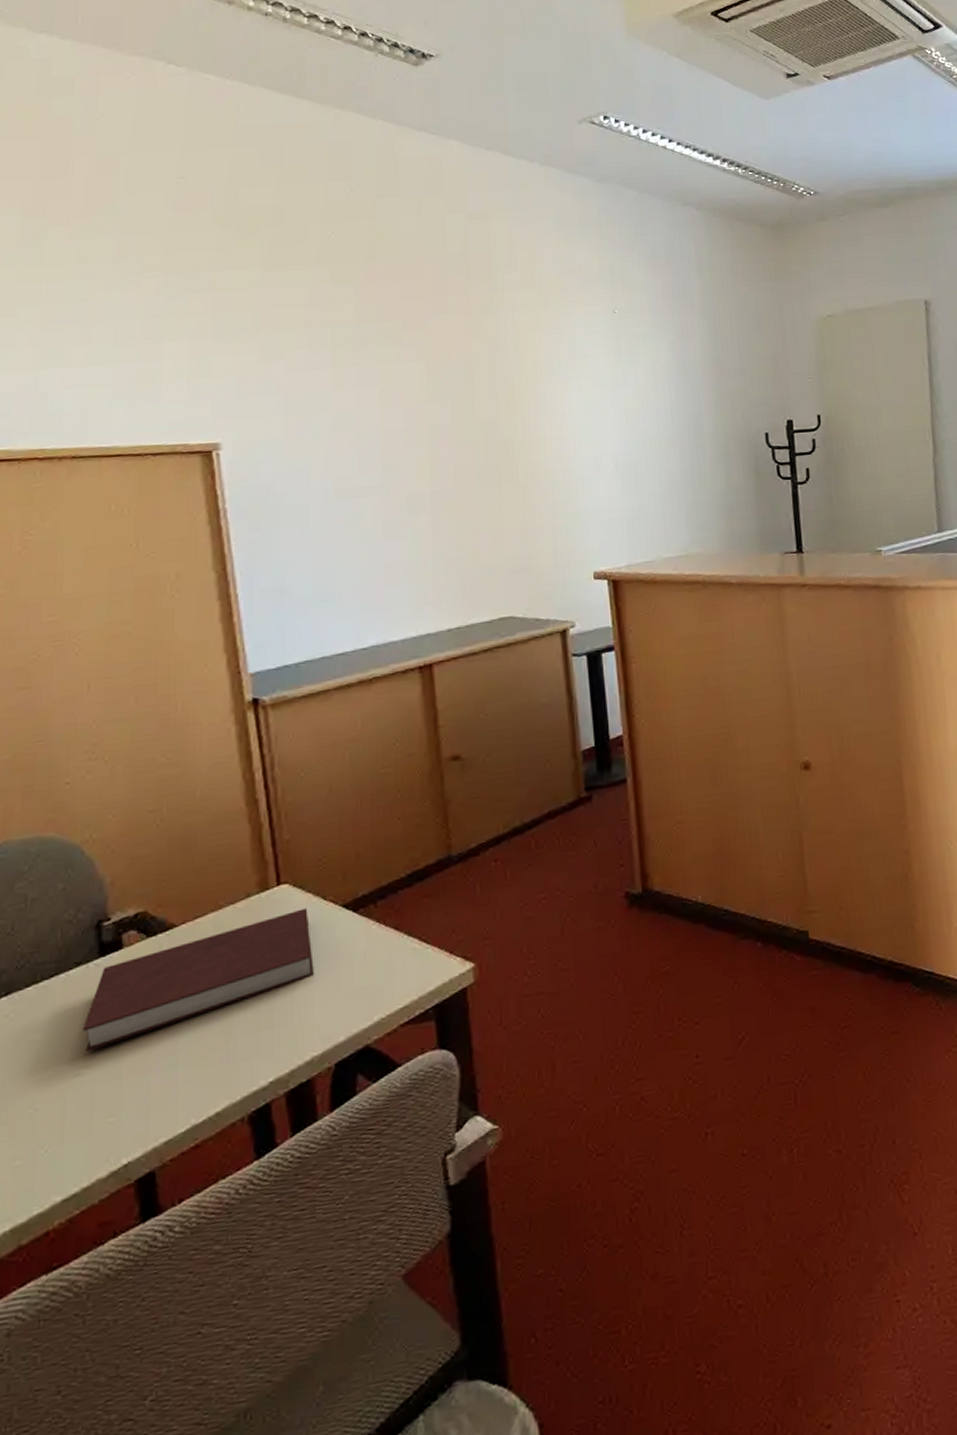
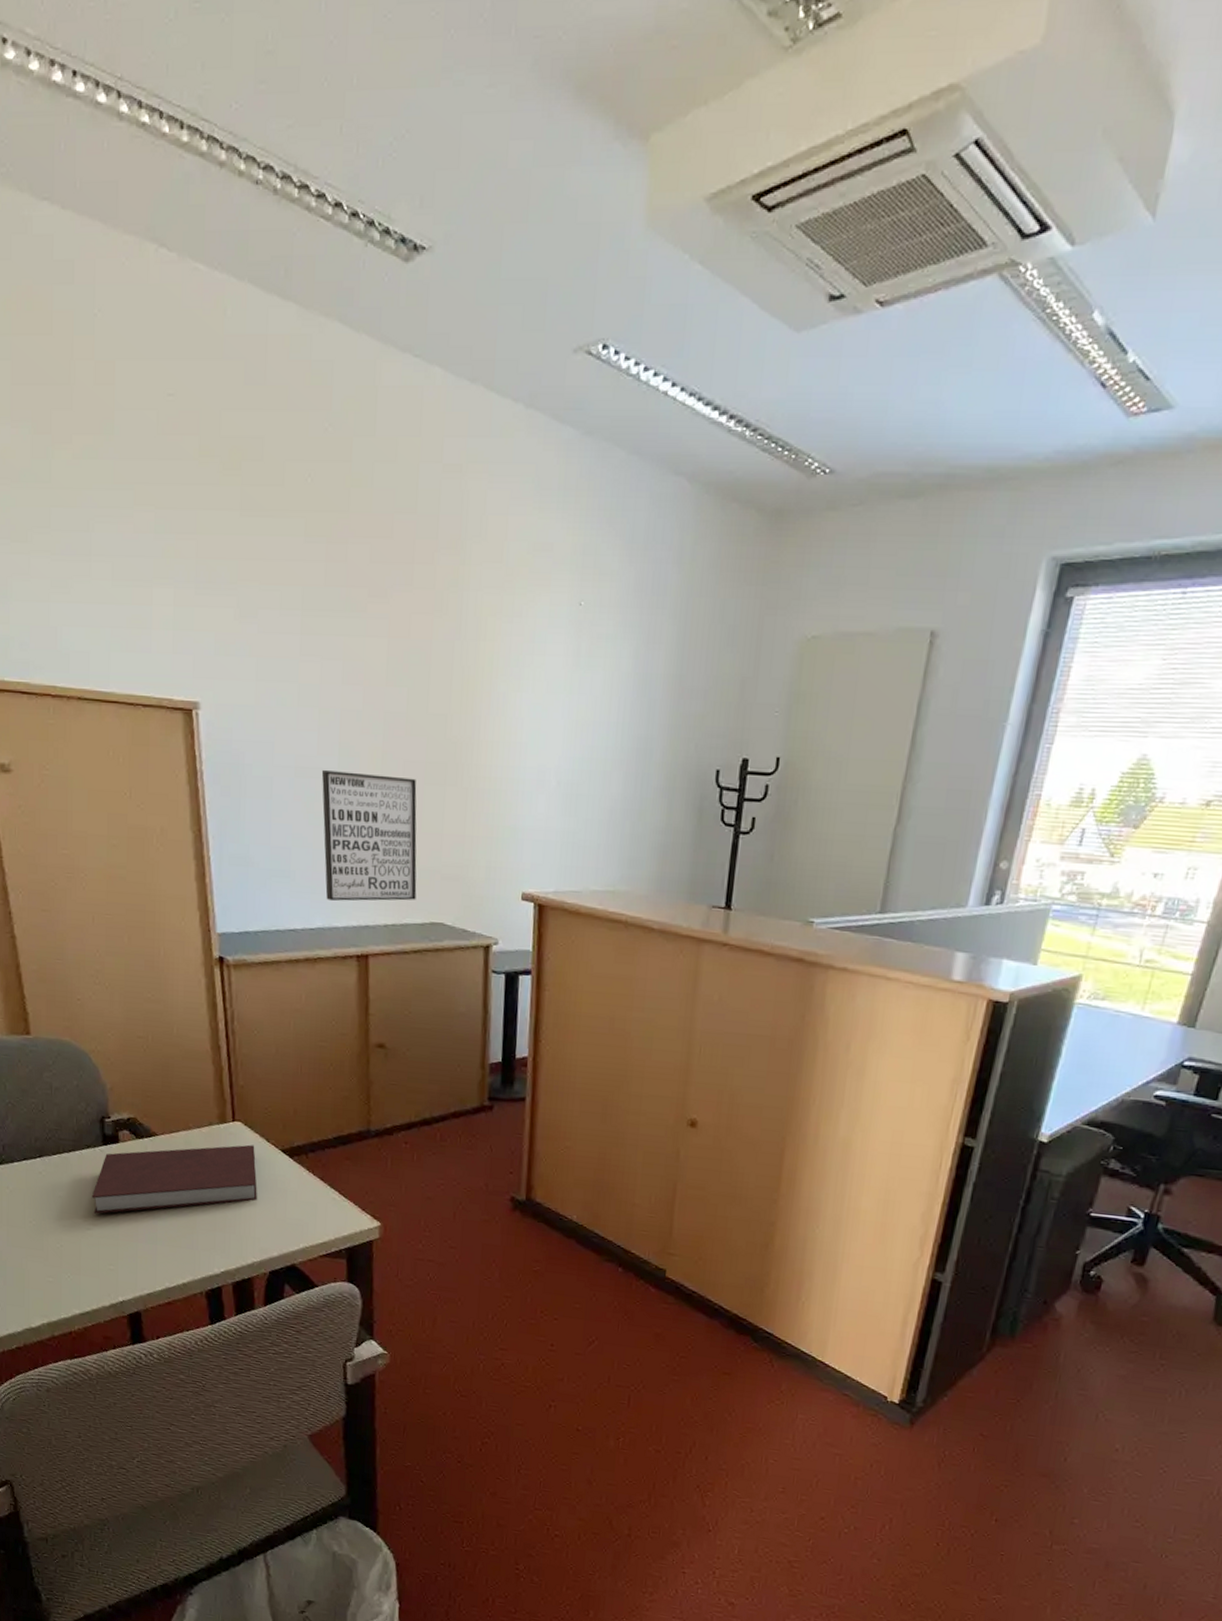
wall art: none [364,482,481,617] -> present [321,770,417,902]

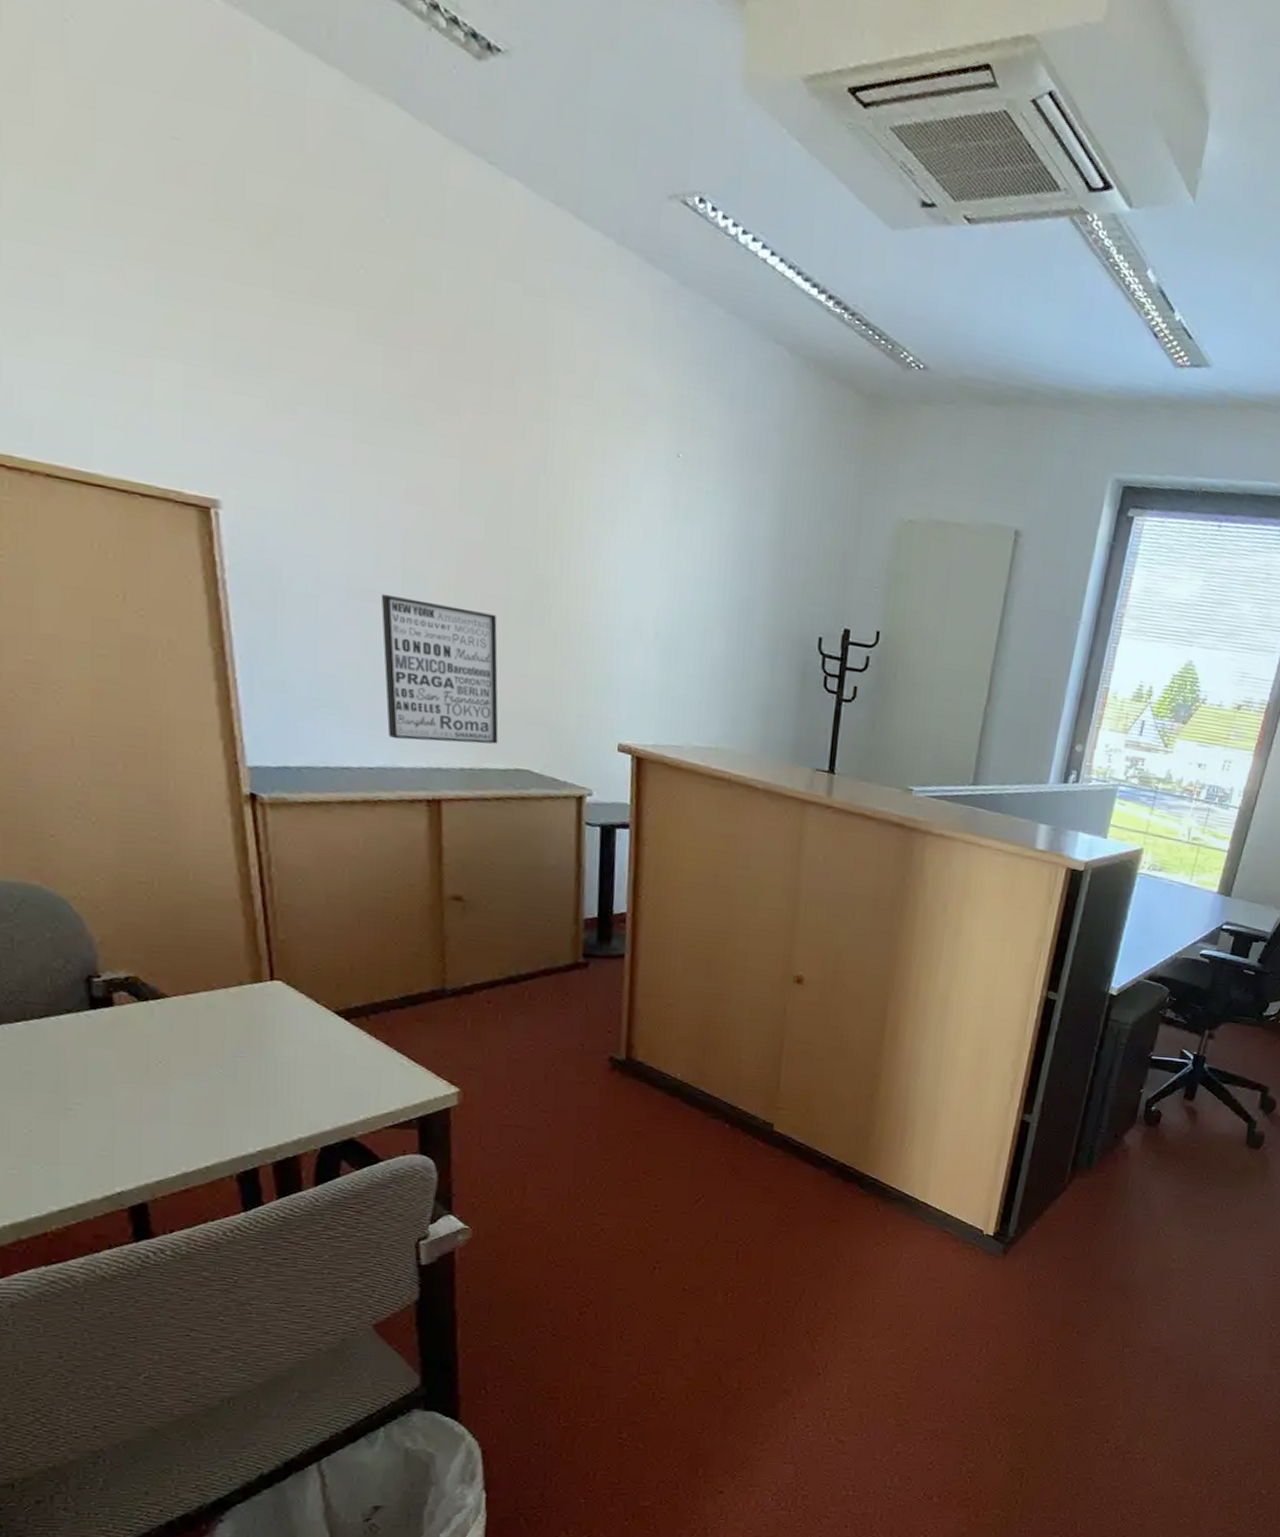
notebook: present [91,1144,257,1214] -> none [74,1006,304,1091]

